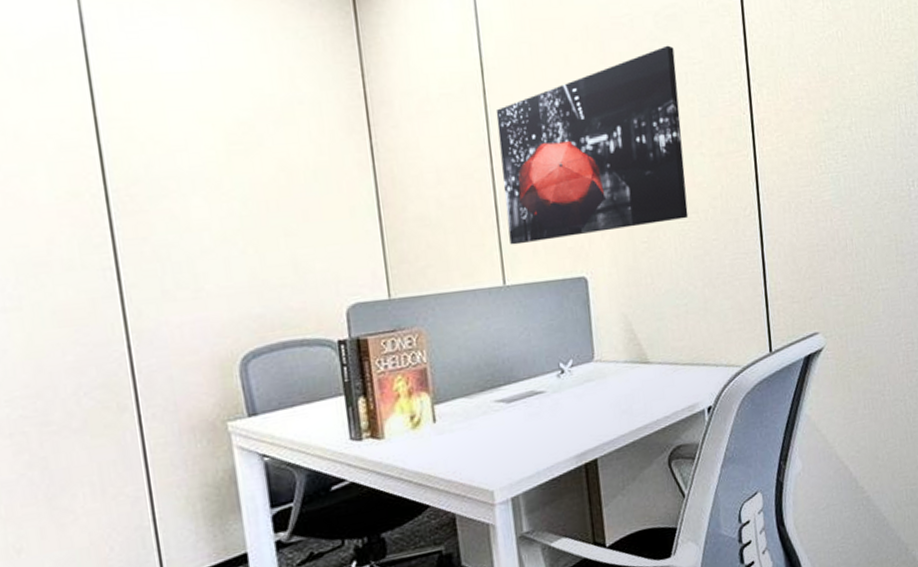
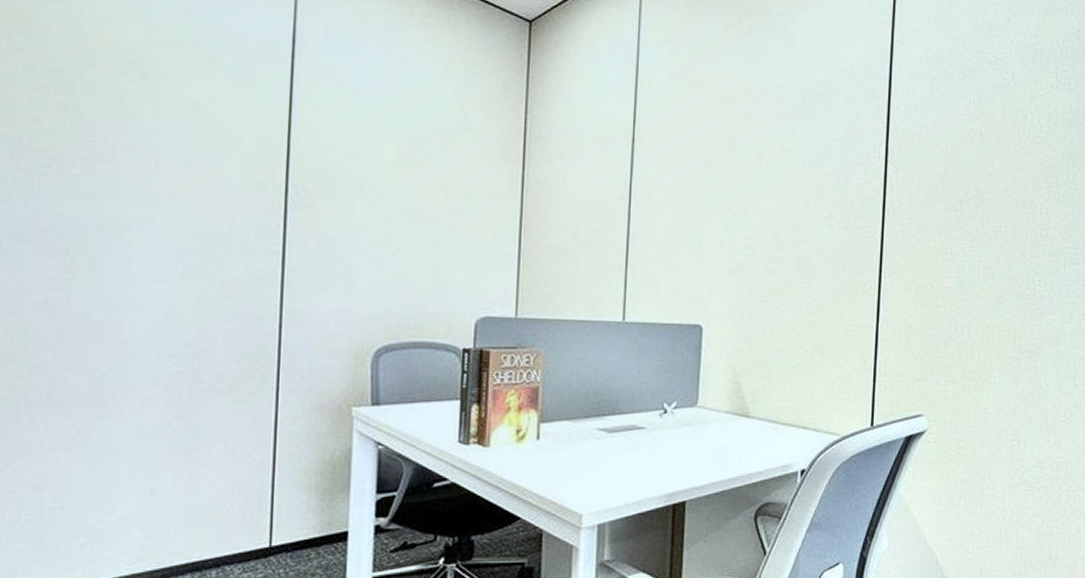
wall art: present [496,45,689,245] -> none [635,119,817,286]

